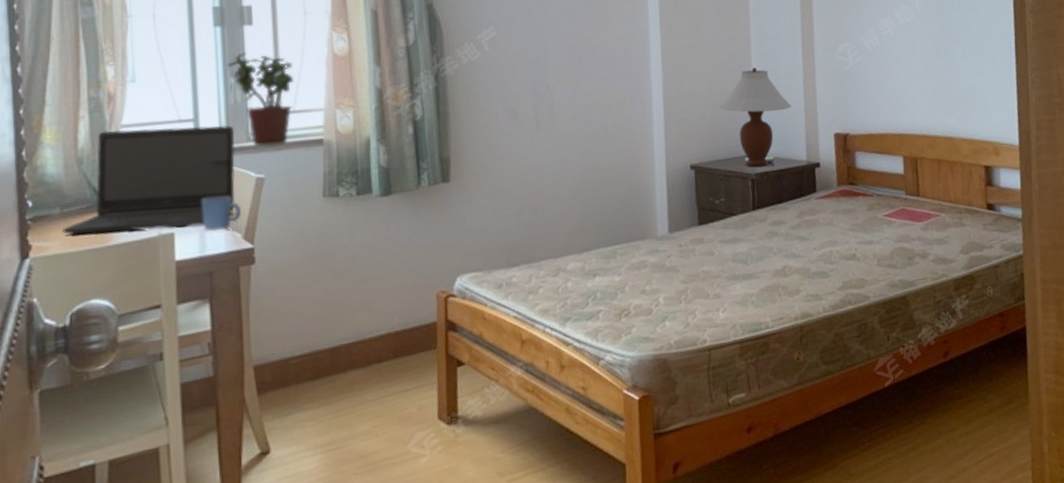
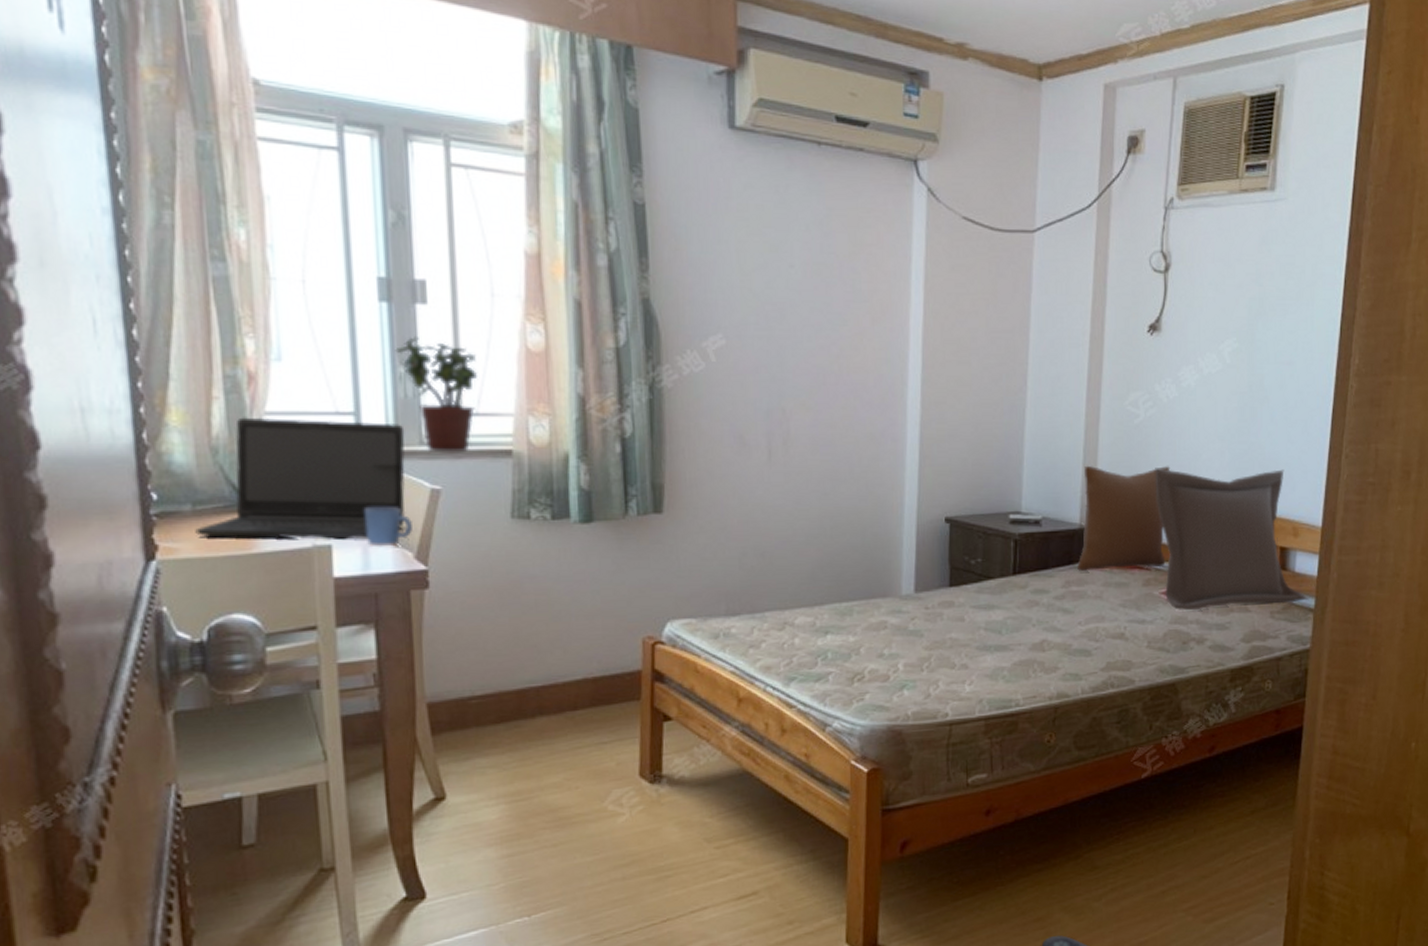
table lamp: present [719,67,792,167] -> none [984,411,1068,527]
pillow: none [806,104,886,202] -> present [1077,465,1170,571]
cushion: none [867,98,1015,230] -> present [1155,468,1308,610]

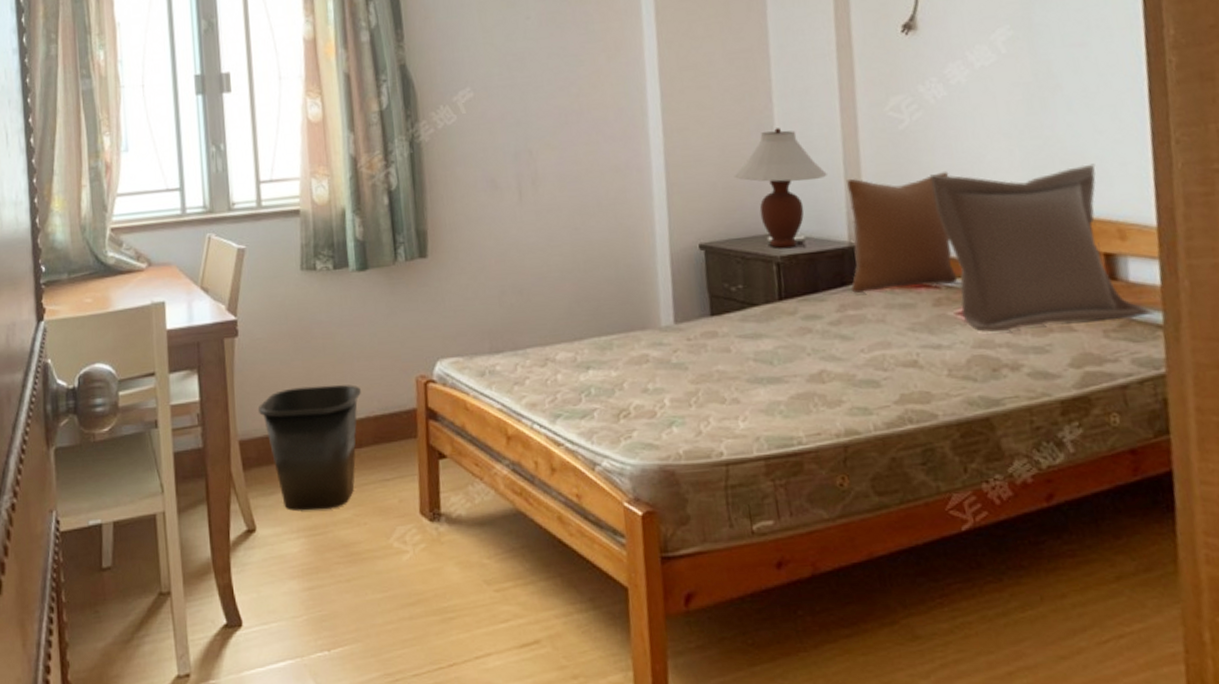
laptop: present [195,417,405,539] -> none [70,195,219,300]
mug: present [363,506,412,547] -> none [188,265,224,302]
potted plant: present [395,337,479,454] -> none [208,120,271,217]
waste bin: none [451,644,579,776] -> present [257,384,361,510]
table lamp: none [984,411,1068,527] -> present [733,128,827,249]

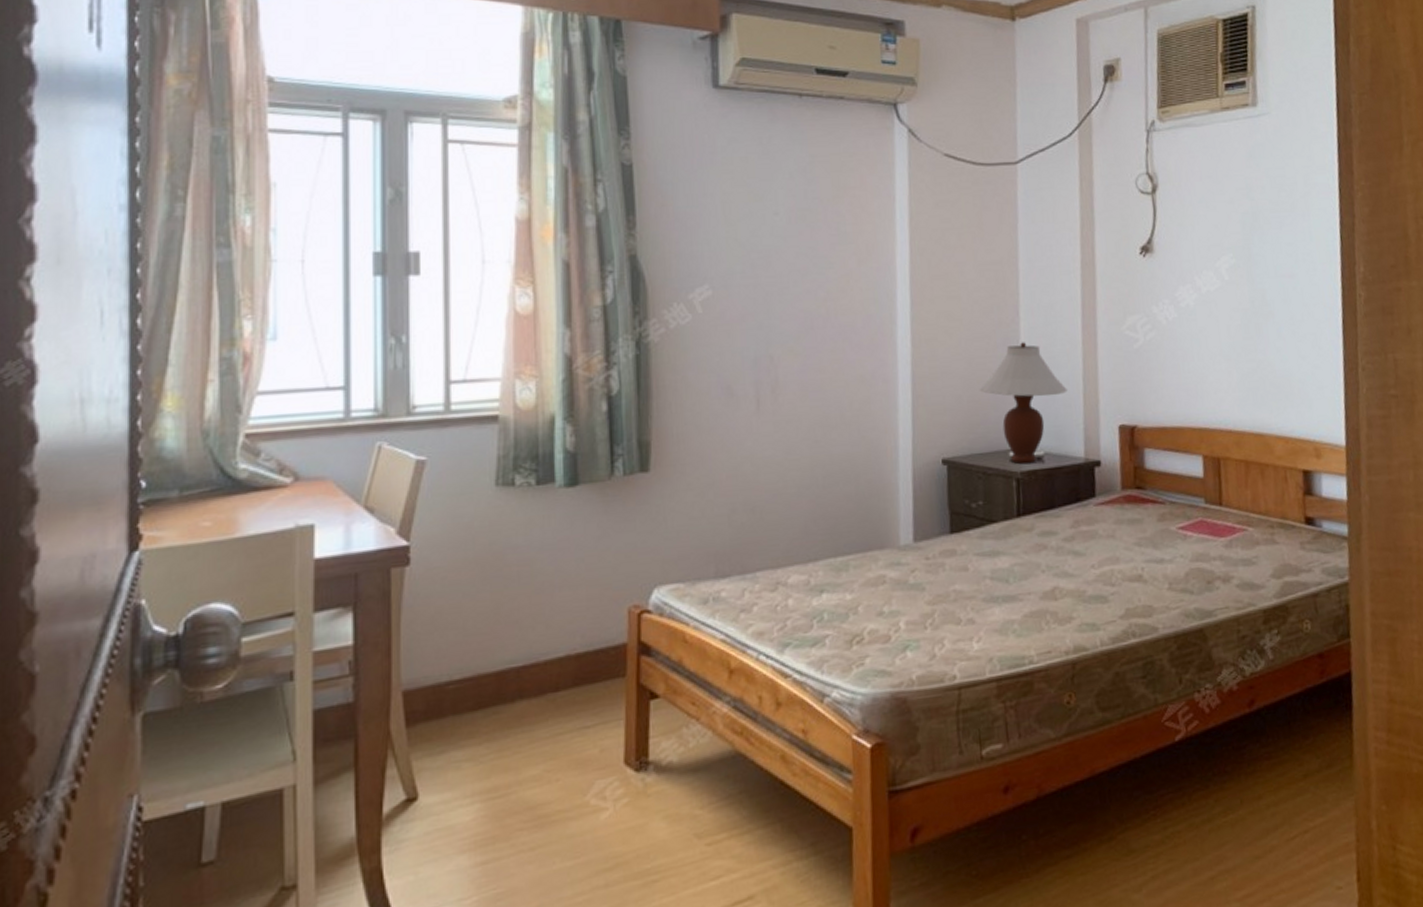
waste bin: present [257,384,361,510] -> none [429,618,561,771]
pillow: present [847,172,958,293] -> none [1085,391,1181,509]
cushion: present [930,163,1153,332] -> none [1160,386,1340,546]

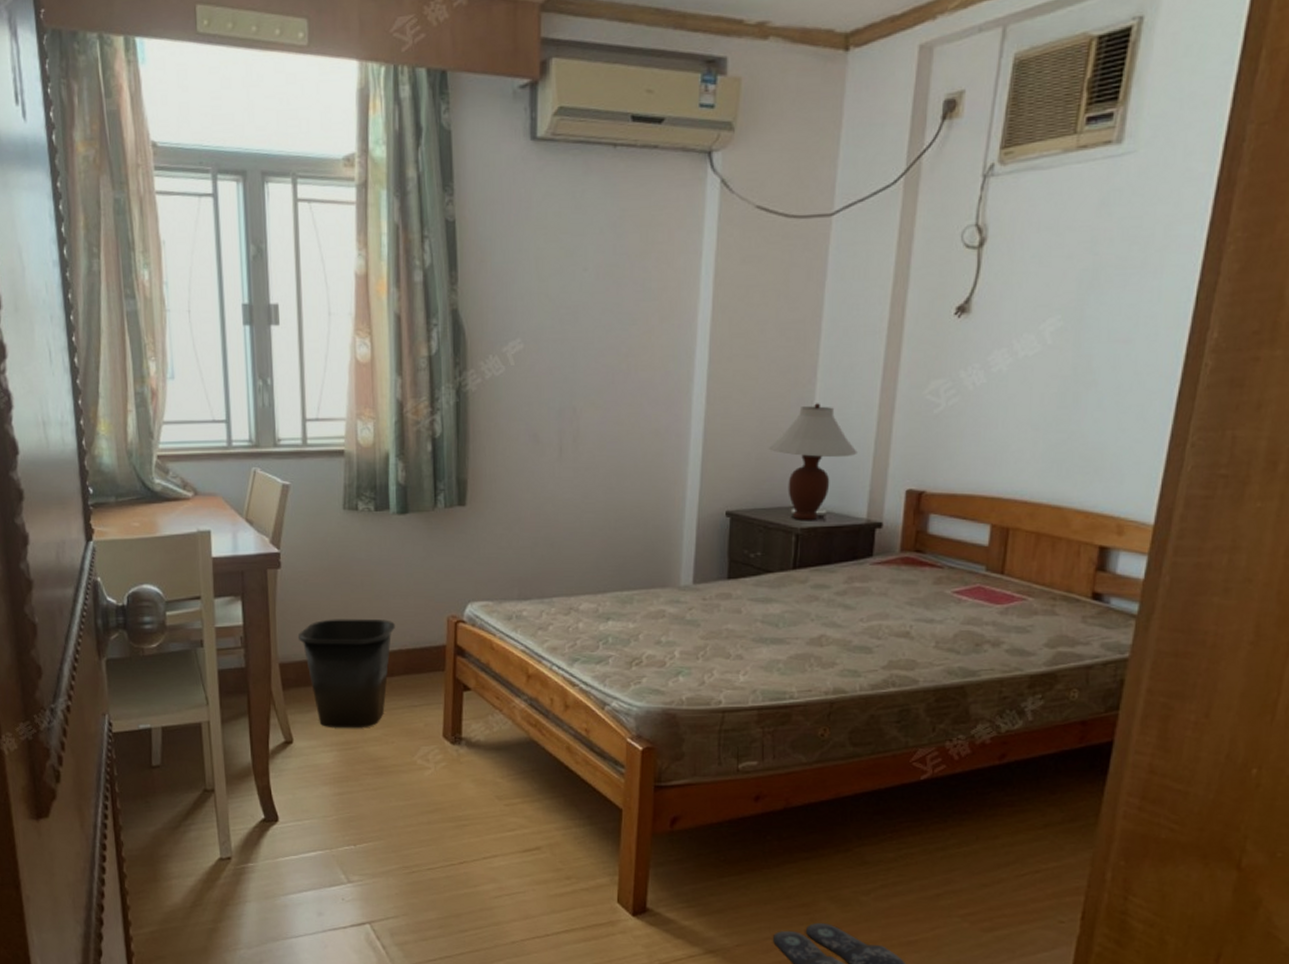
waste bin: none [429,618,561,771] -> present [297,618,395,727]

